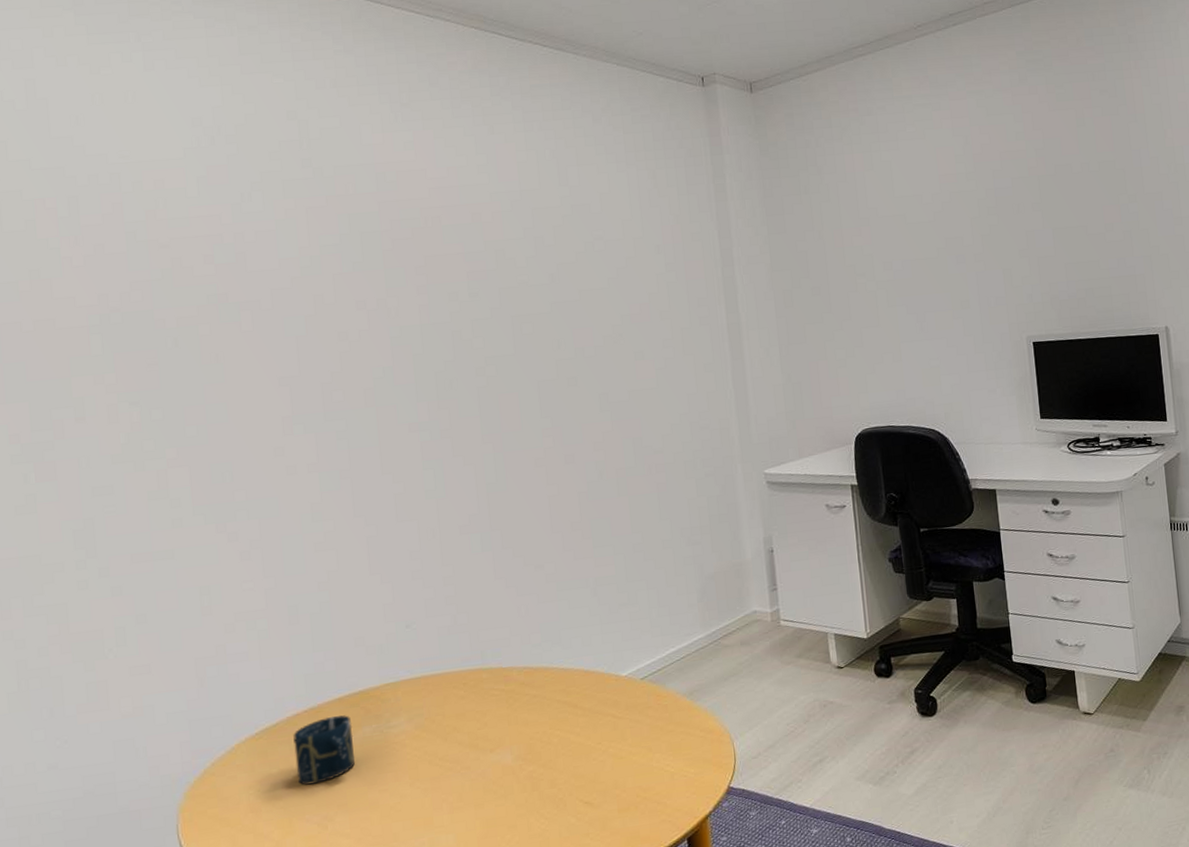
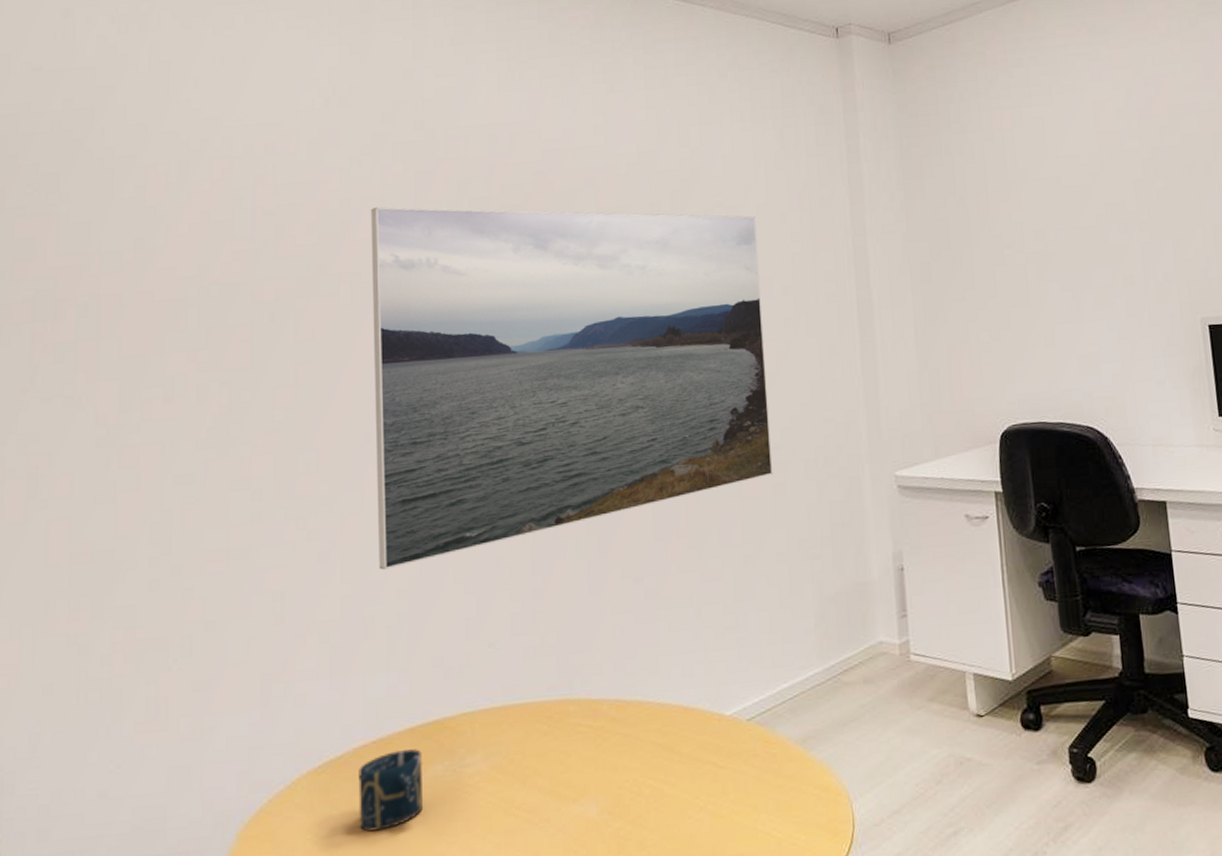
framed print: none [265,239,657,565] -> present [370,206,773,570]

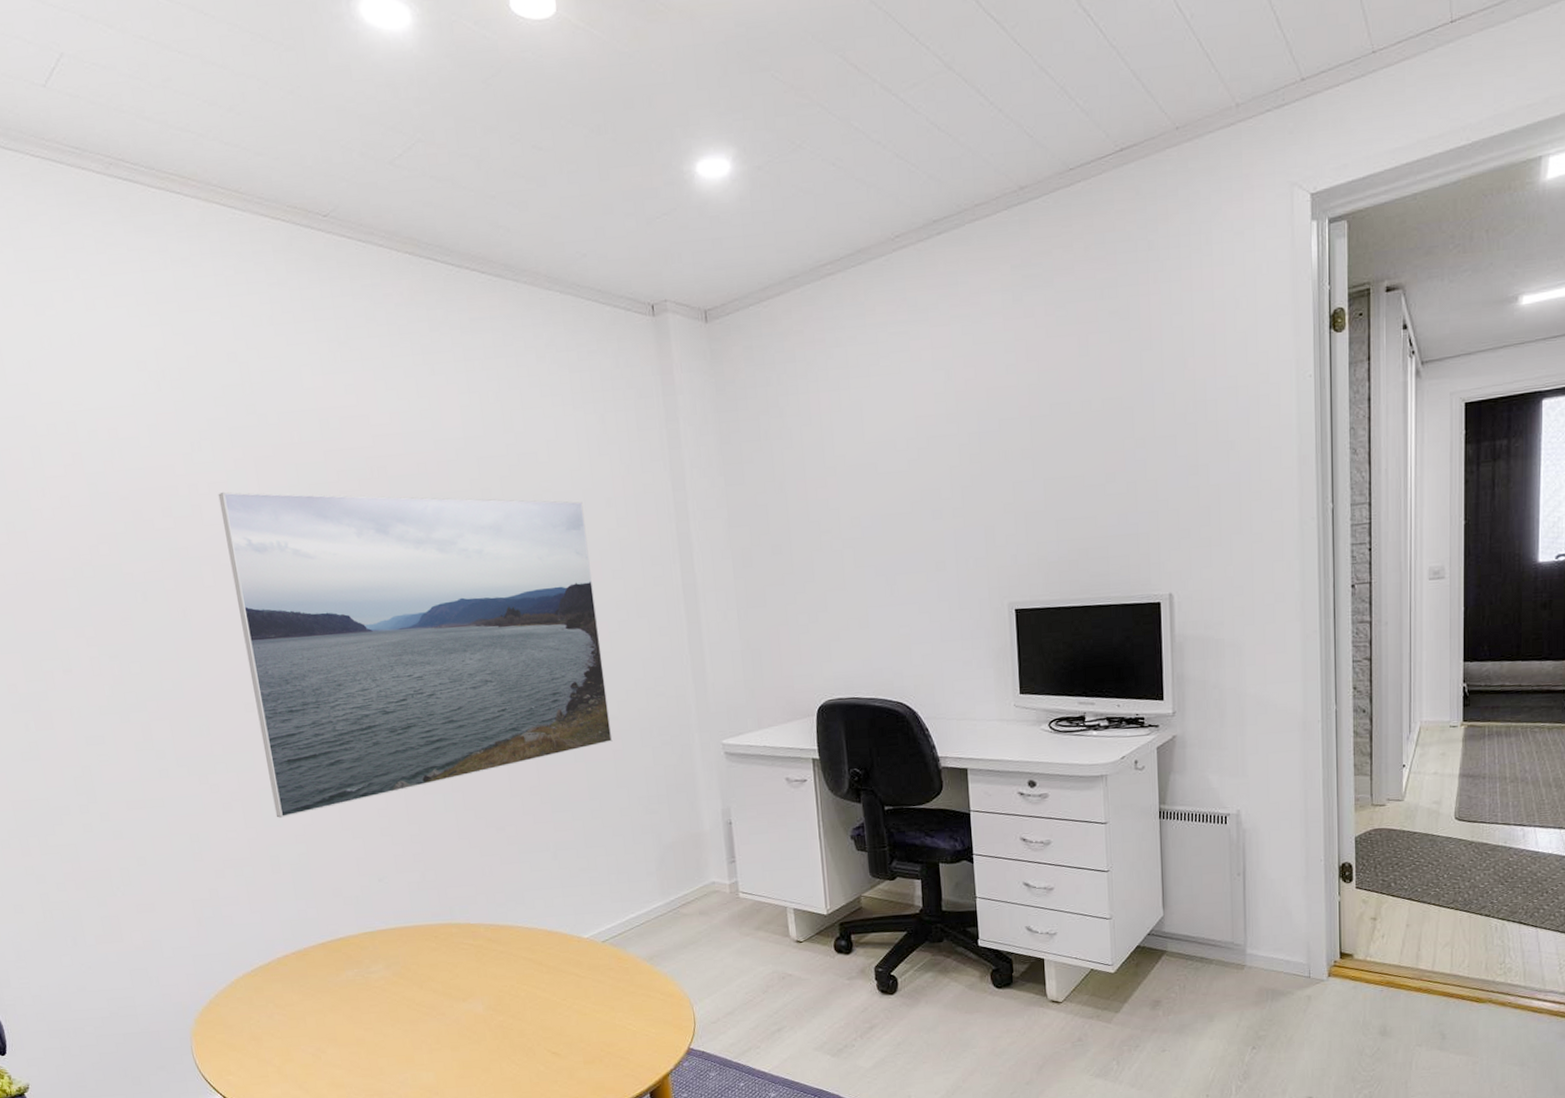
cup: present [358,749,423,832] -> none [284,959,341,1020]

